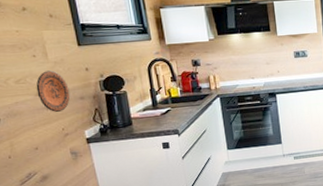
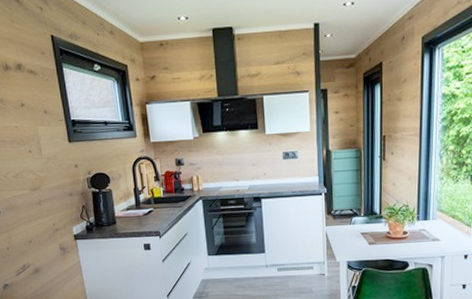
decorative plate: present [36,70,71,113] -> none [31,166,61,208]

